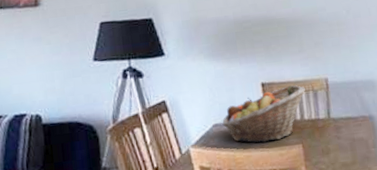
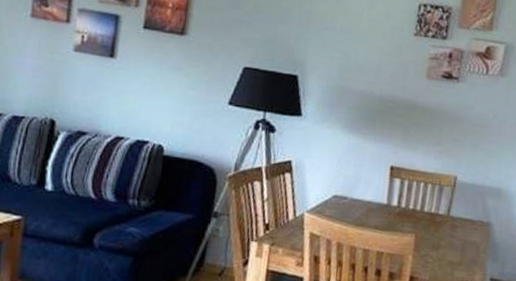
fruit basket: present [222,85,306,143] -> none [342,174,433,225]

